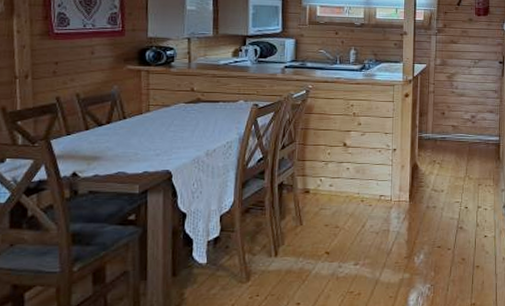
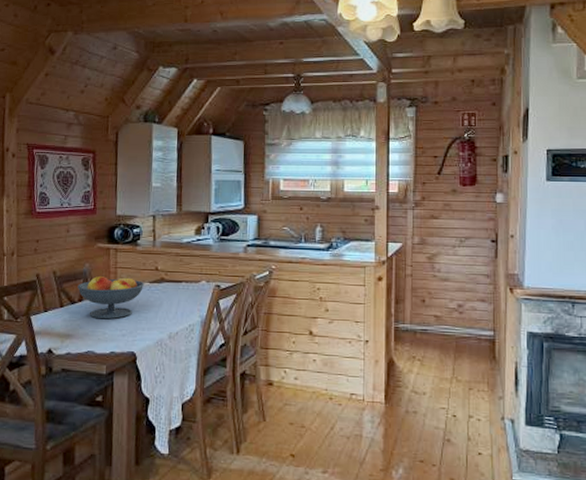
fruit bowl: none [105,97,180,140] -> present [77,275,145,319]

